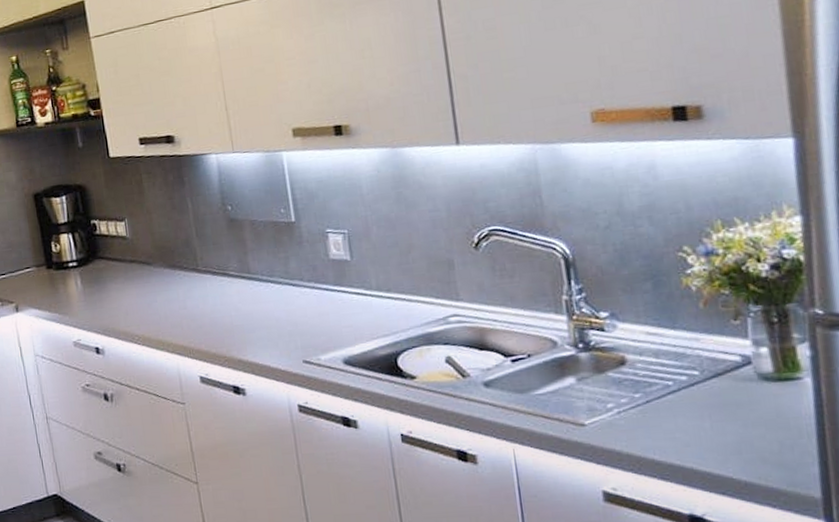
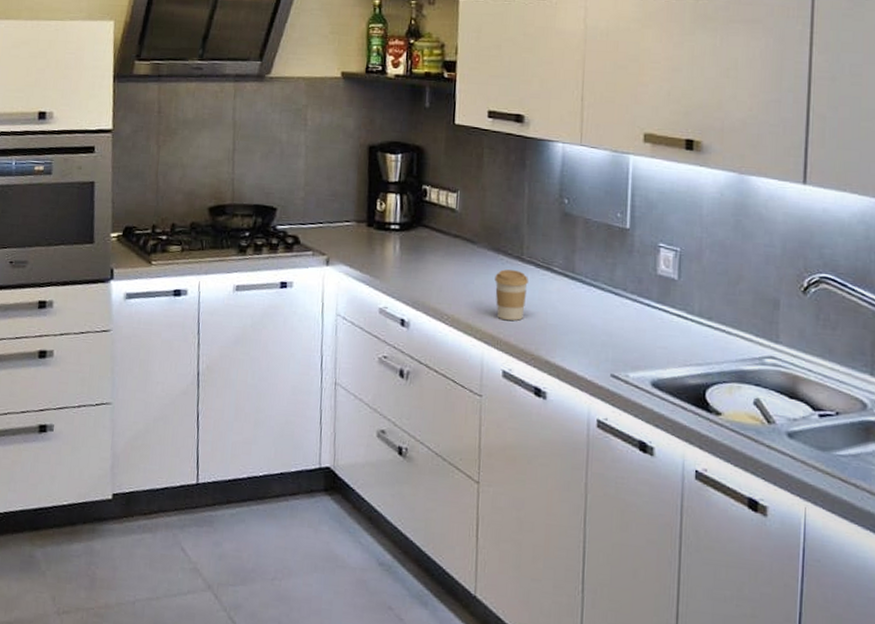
coffee cup: none [175,281,210,330] -> present [495,269,528,321]

